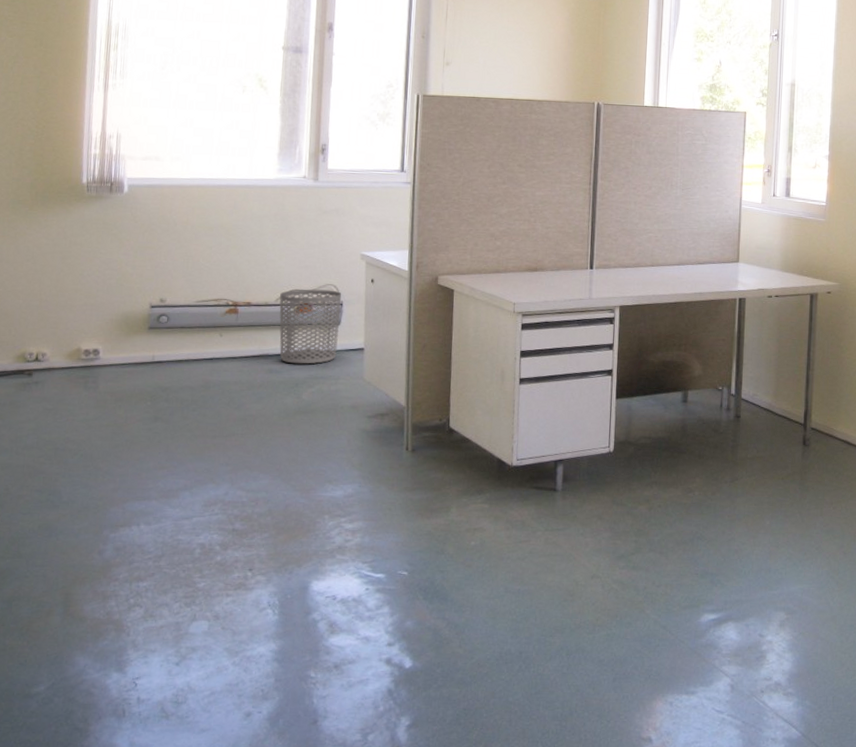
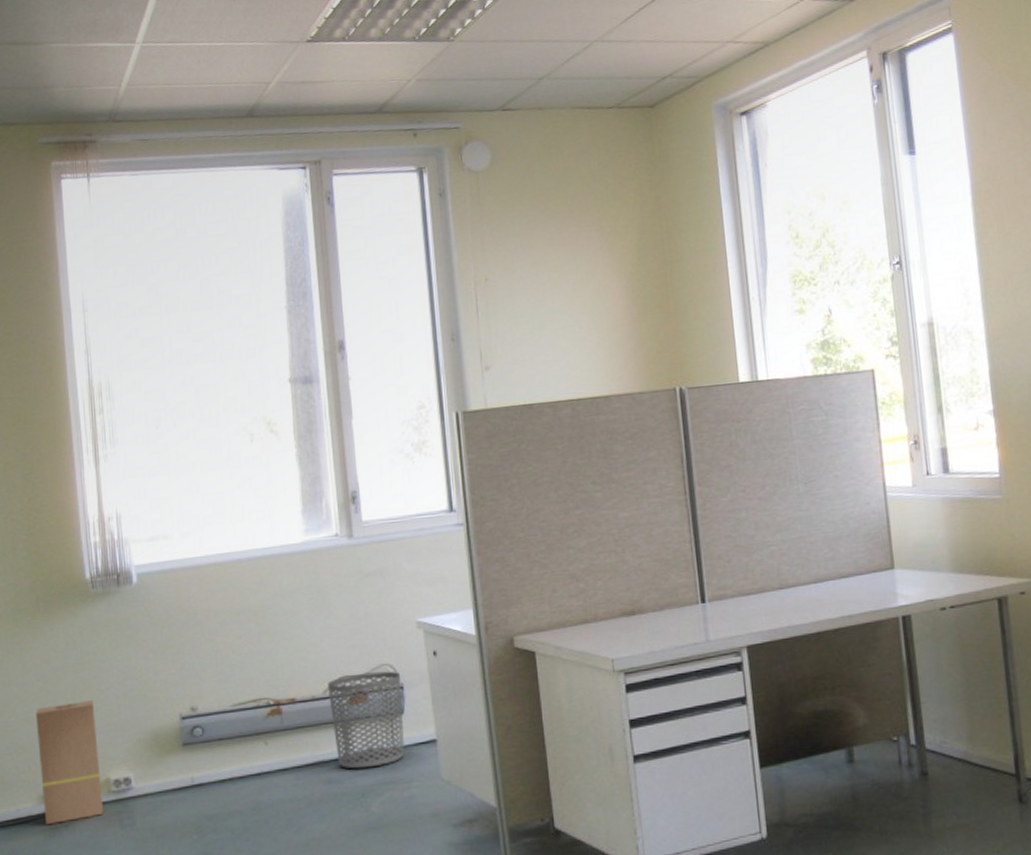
cardboard box: none [18,282,75,380] -> present [35,700,104,824]

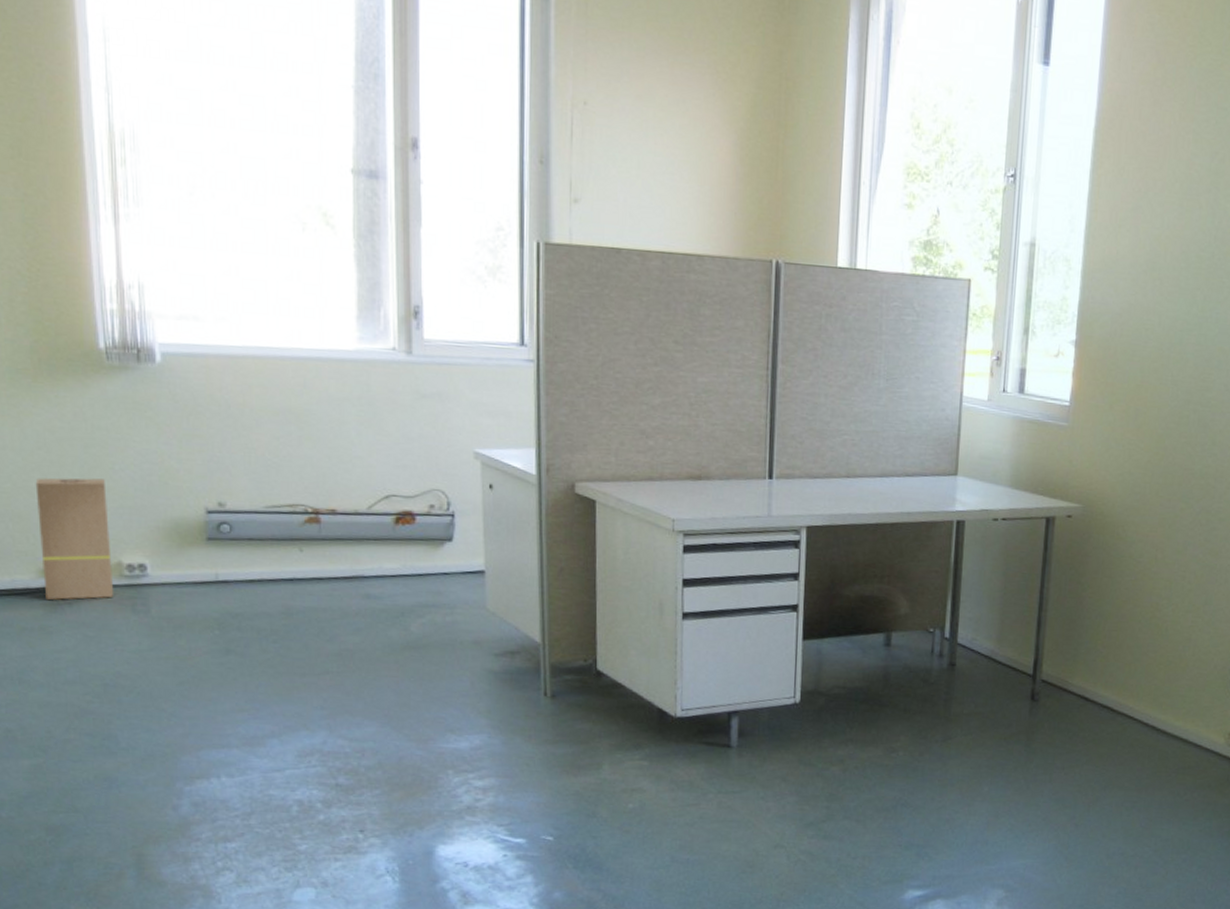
waste bin: present [328,671,405,769] -> none [373,495,453,589]

